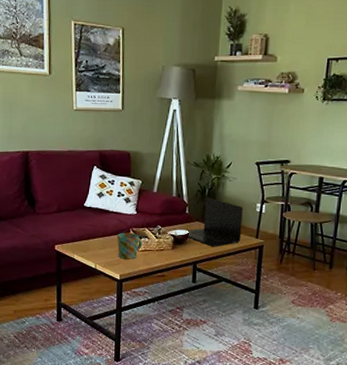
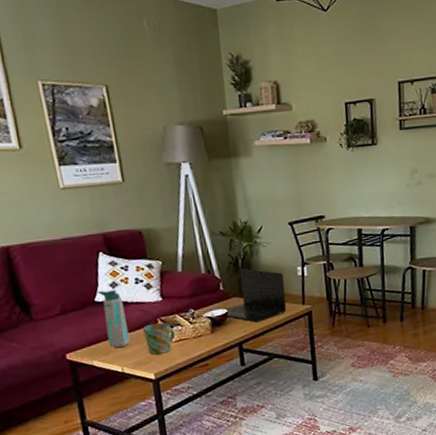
water bottle: none [88,197,106,248] -> present [98,290,131,349]

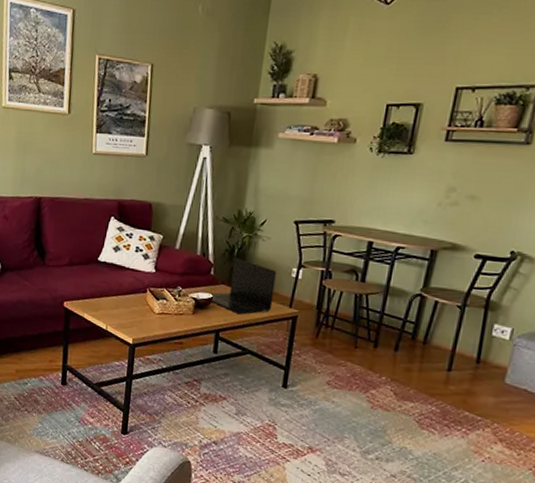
water bottle: present [98,290,131,349] -> none [100,251,121,308]
mug: present [143,322,176,355] -> none [132,291,160,323]

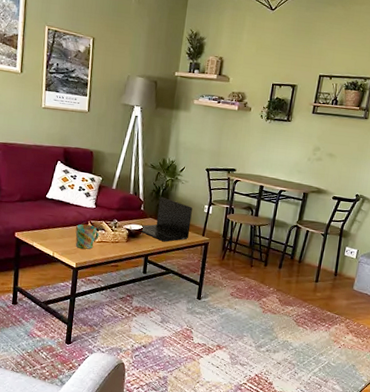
mug: none [132,291,160,323] -> present [75,224,100,249]

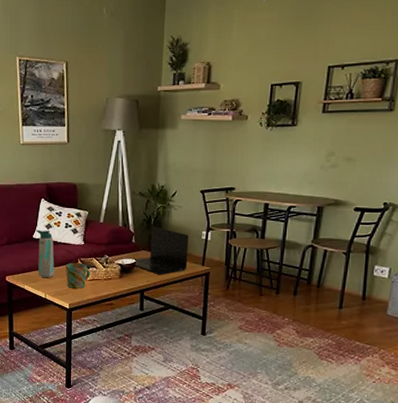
water bottle: none [48,190,67,238] -> present [36,229,55,278]

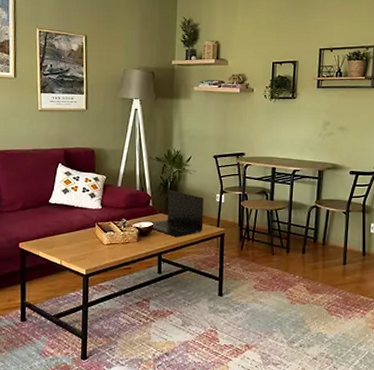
water bottle: present [36,229,55,278] -> none [53,194,71,244]
mug: present [66,262,91,289] -> none [83,227,108,253]

